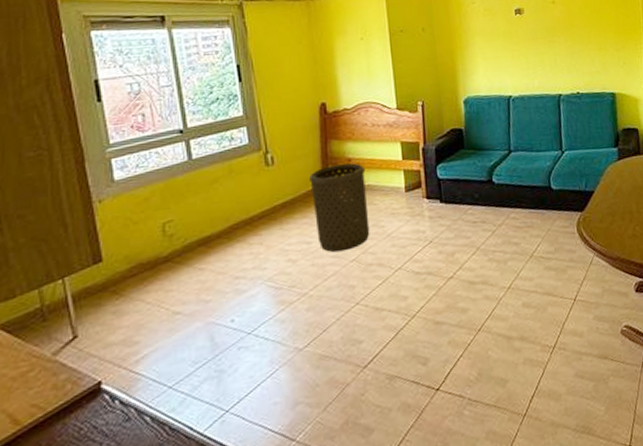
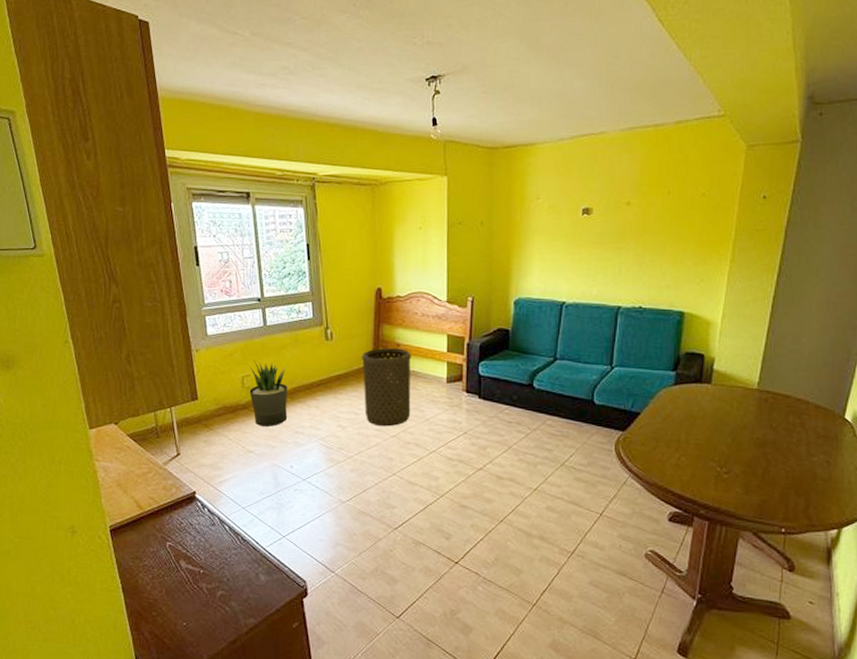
planter: none [172,200,223,279] -> present [249,359,287,426]

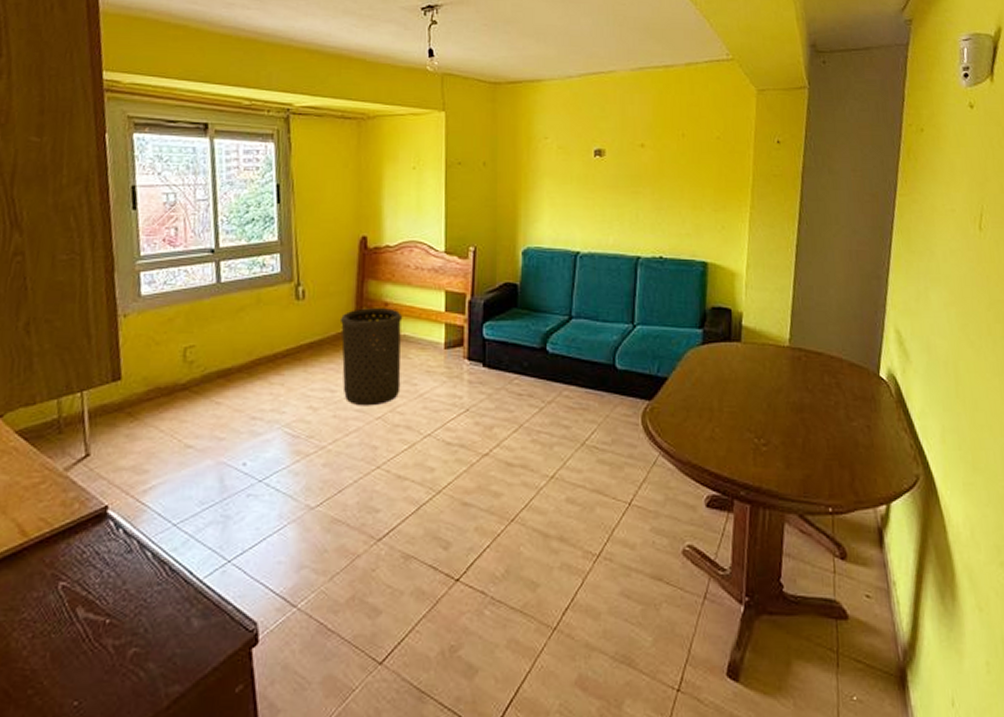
planter: present [249,359,287,426] -> none [192,325,244,412]

